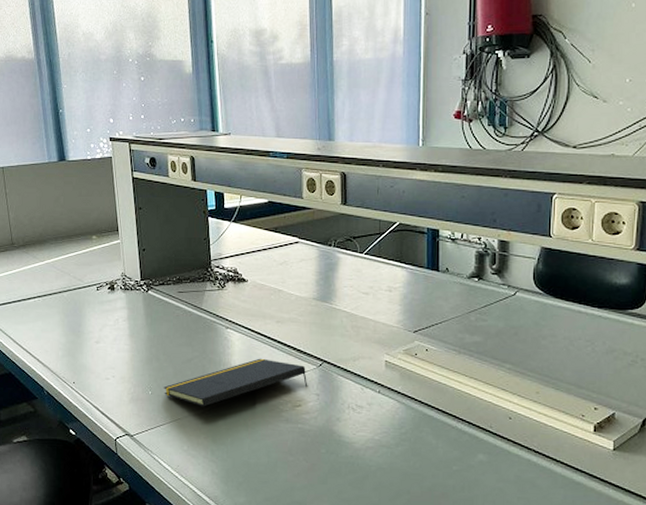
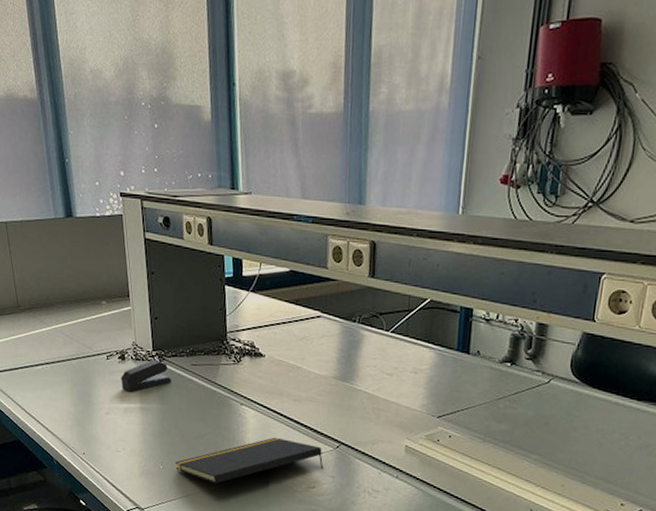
stapler: none [110,288,159,321] -> present [121,359,171,392]

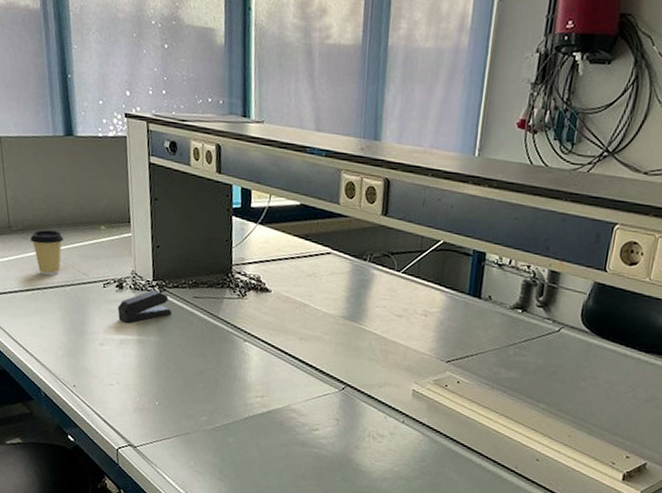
coffee cup: none [38,307,69,351] -> present [30,229,64,276]
notepad: present [175,437,324,484] -> none [172,376,328,423]

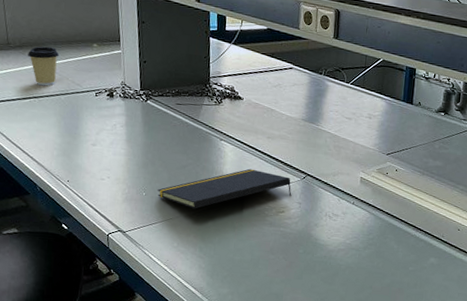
stapler: present [117,289,172,323] -> none [108,97,157,126]
notepad: none [172,376,328,423] -> present [157,168,292,209]

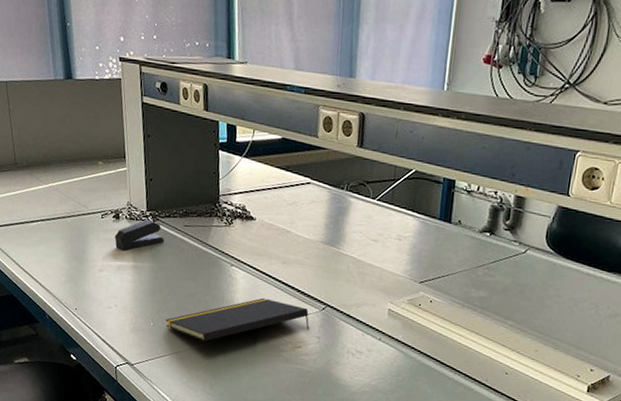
coffee cup: present [28,46,60,86] -> none [35,165,65,208]
stapler: none [108,97,157,126] -> present [115,219,164,251]

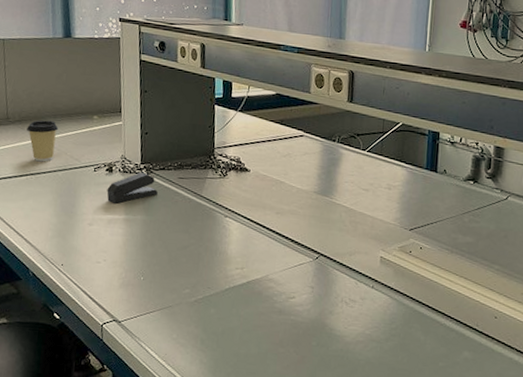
coffee cup: none [35,165,65,208] -> present [27,120,59,162]
notepad: present [166,298,310,342] -> none [156,248,303,295]

